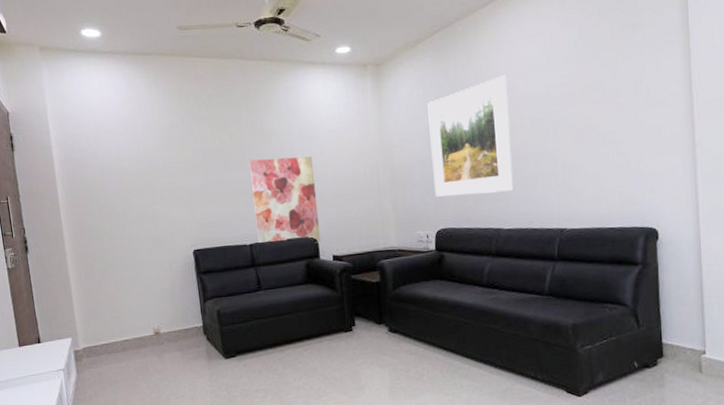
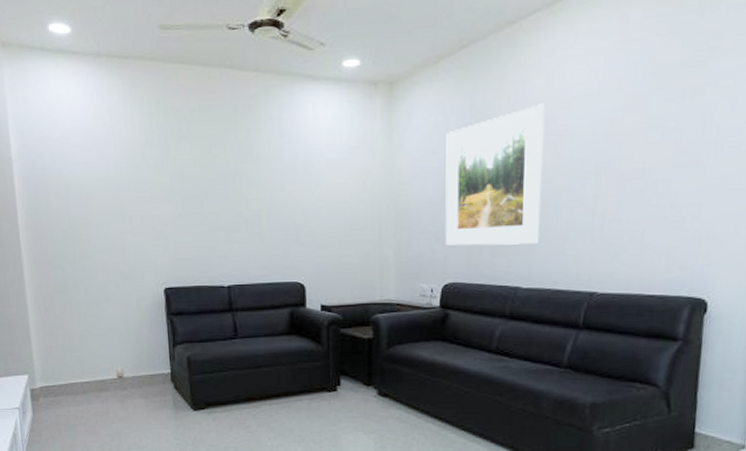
wall art: present [249,156,321,243] -> none [233,188,309,290]

